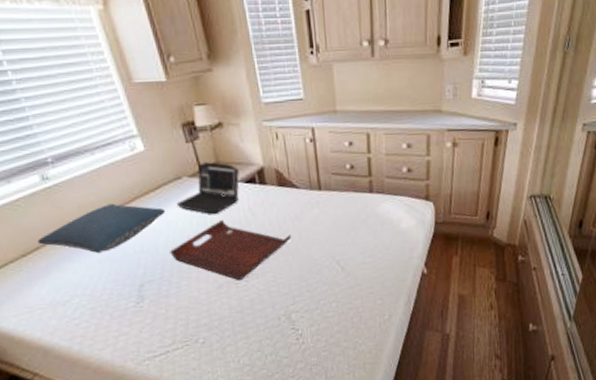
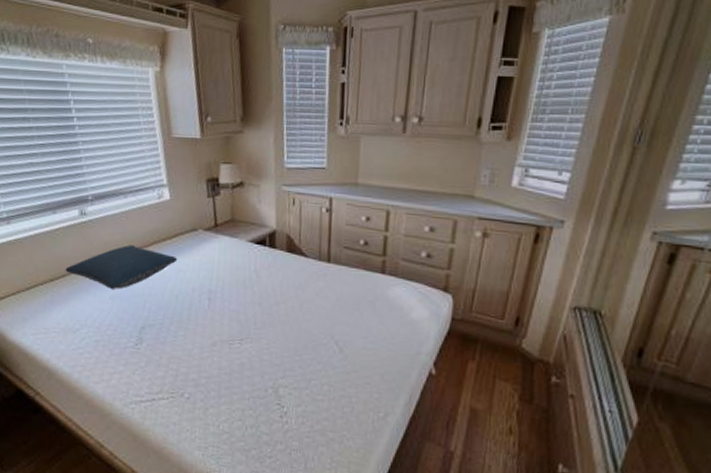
serving tray: present [170,219,292,280] -> none [174,276,293,341]
laptop: present [176,162,240,214] -> none [188,218,251,270]

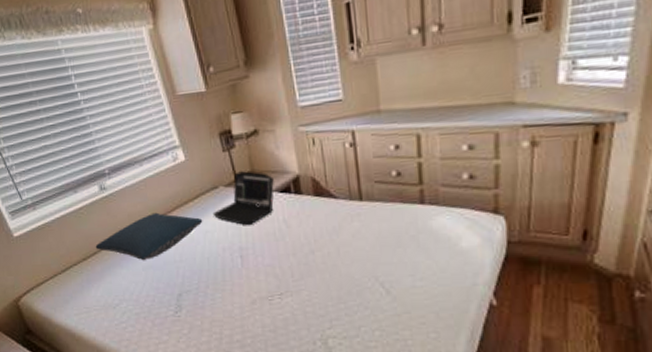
laptop: none [188,218,251,270] -> present [212,171,274,225]

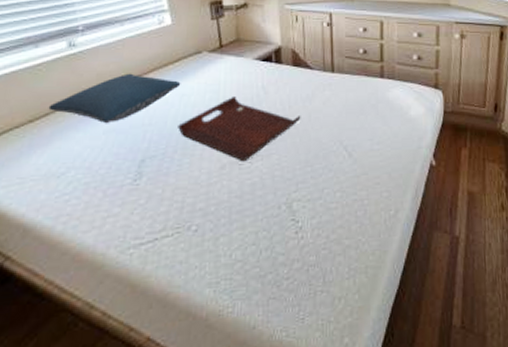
serving tray: none [206,230,329,296] -> present [178,95,301,161]
laptop: present [212,171,274,225] -> none [192,39,257,90]

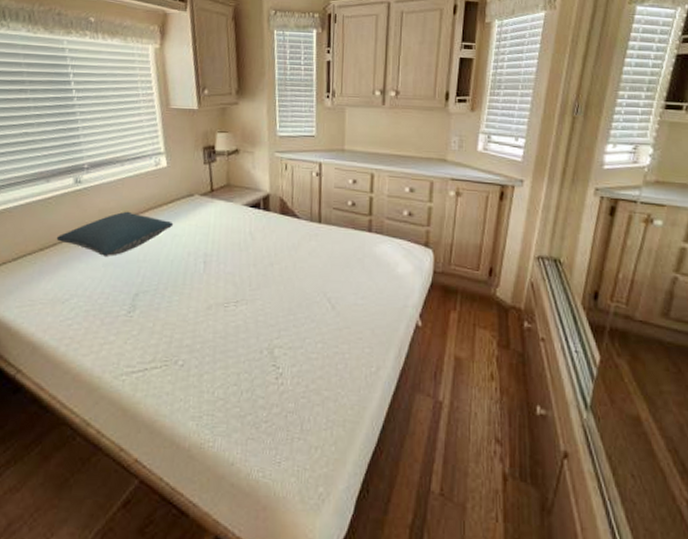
serving tray: present [178,95,301,161] -> none [169,239,286,303]

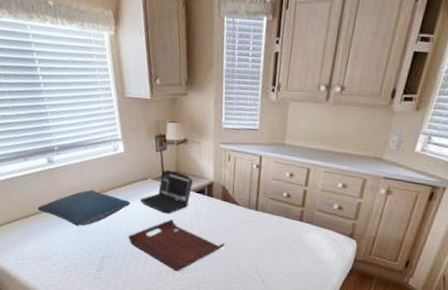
serving tray: none [169,239,286,303] -> present [128,218,225,271]
laptop: none [184,183,246,233] -> present [139,170,193,213]

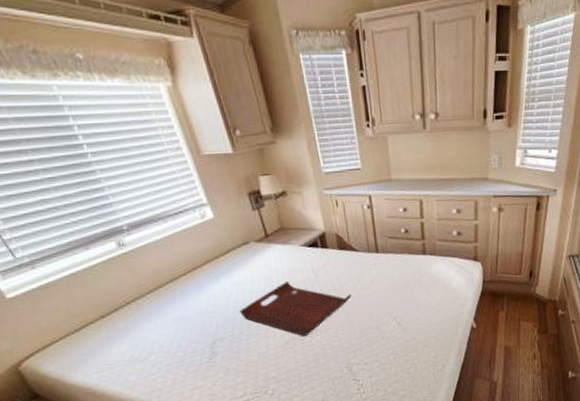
pillow: present [37,189,131,227] -> none [115,267,235,314]
laptop: present [139,170,193,213] -> none [244,228,303,276]

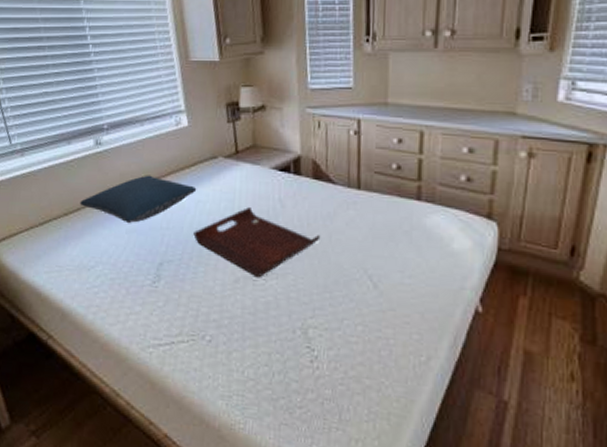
pillow: none [115,267,235,314] -> present [79,175,197,224]

